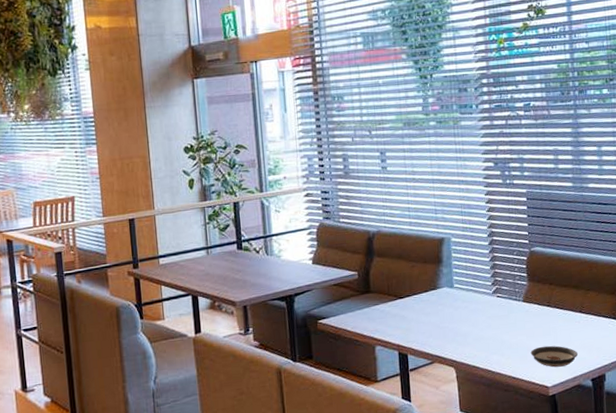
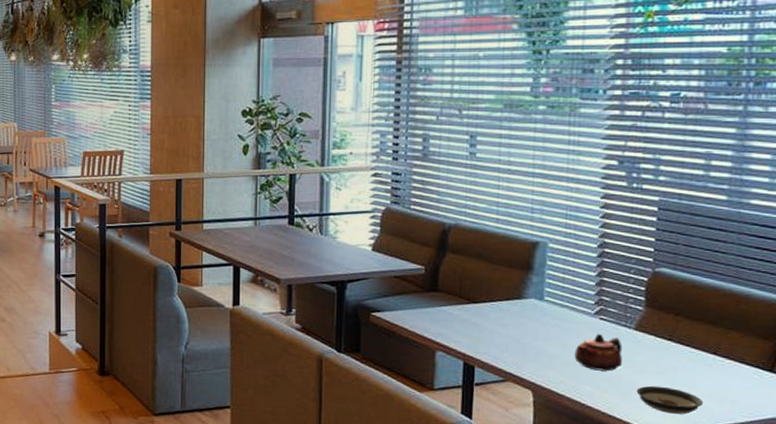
teapot: none [482,309,517,341] -> present [574,334,623,371]

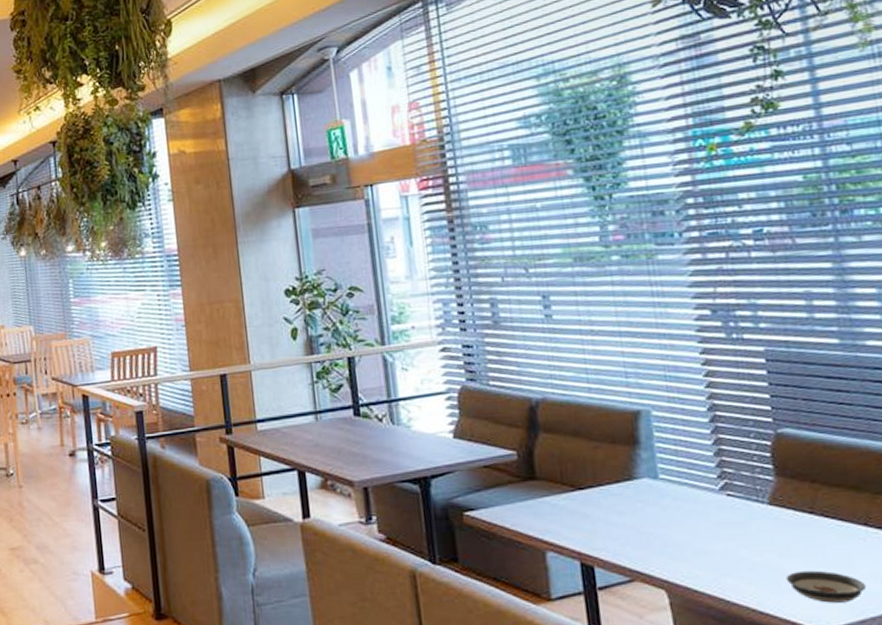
teapot: present [574,334,623,371] -> none [705,513,763,558]

